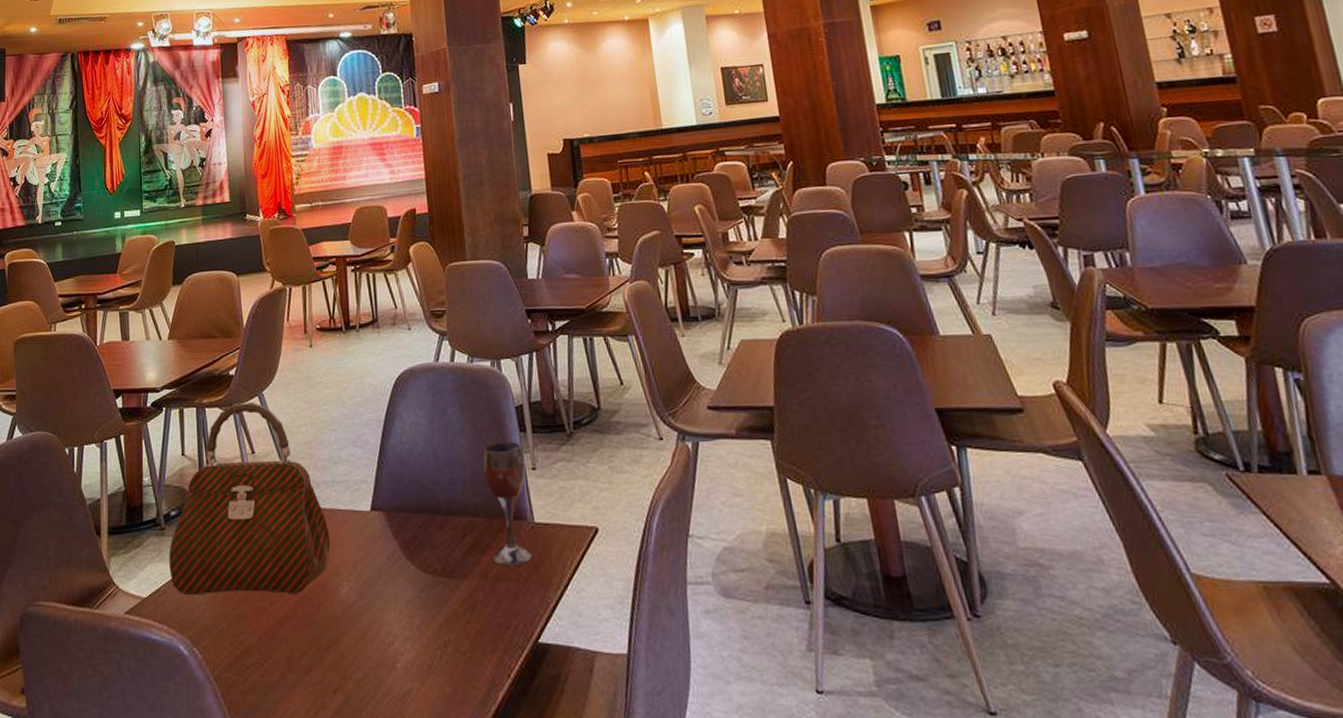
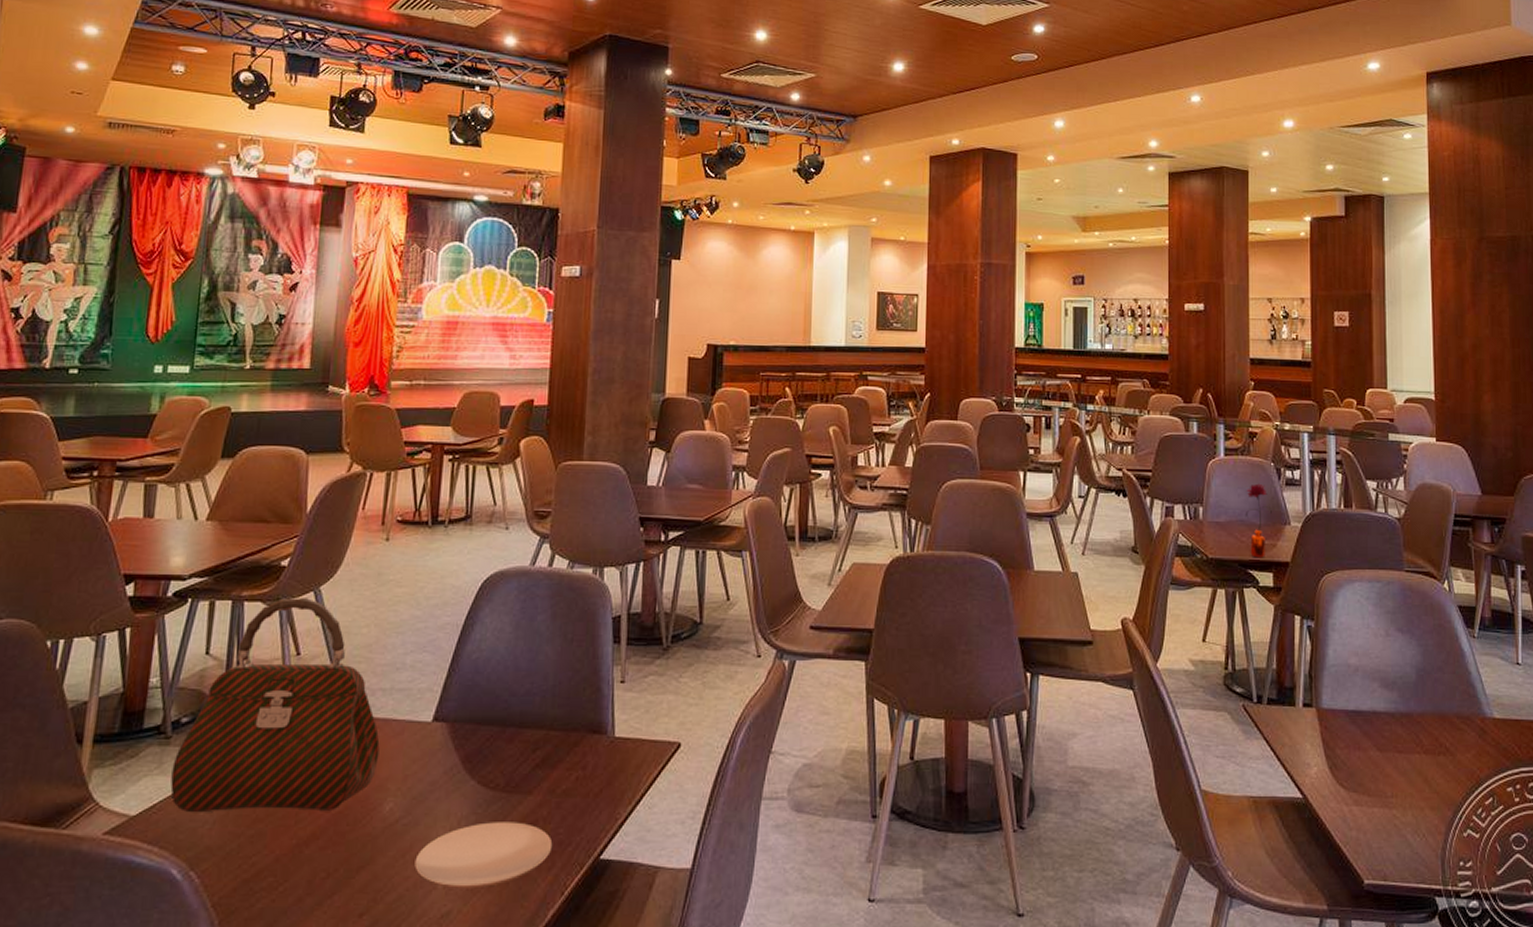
plate: none [373,605,493,669] -> present [414,822,553,889]
cup: present [482,442,534,568] -> none [563,653,614,783]
flower: none [1181,220,1221,305] -> present [1245,483,1272,558]

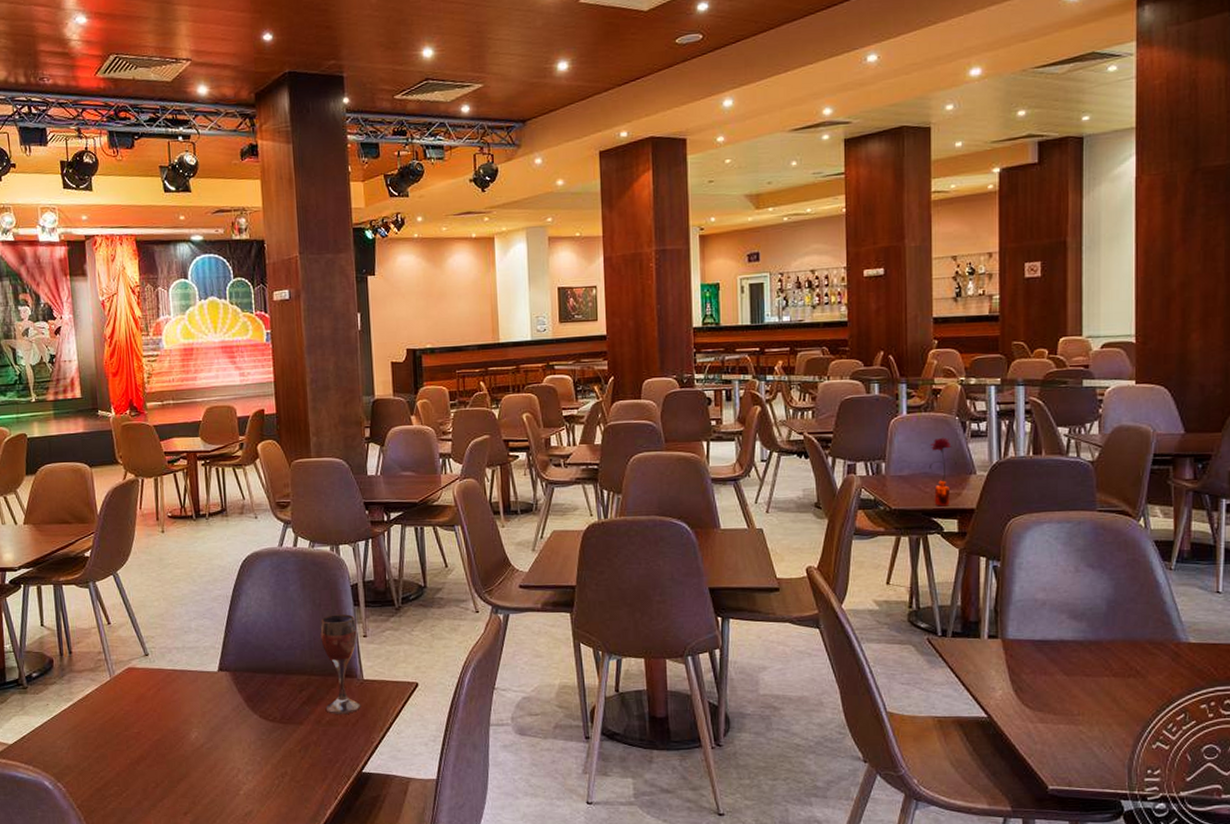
handbag: present [170,596,380,813] -> none [32,579,182,742]
plate: present [414,822,553,889] -> none [220,745,324,795]
cup: none [563,653,614,783] -> present [320,614,361,715]

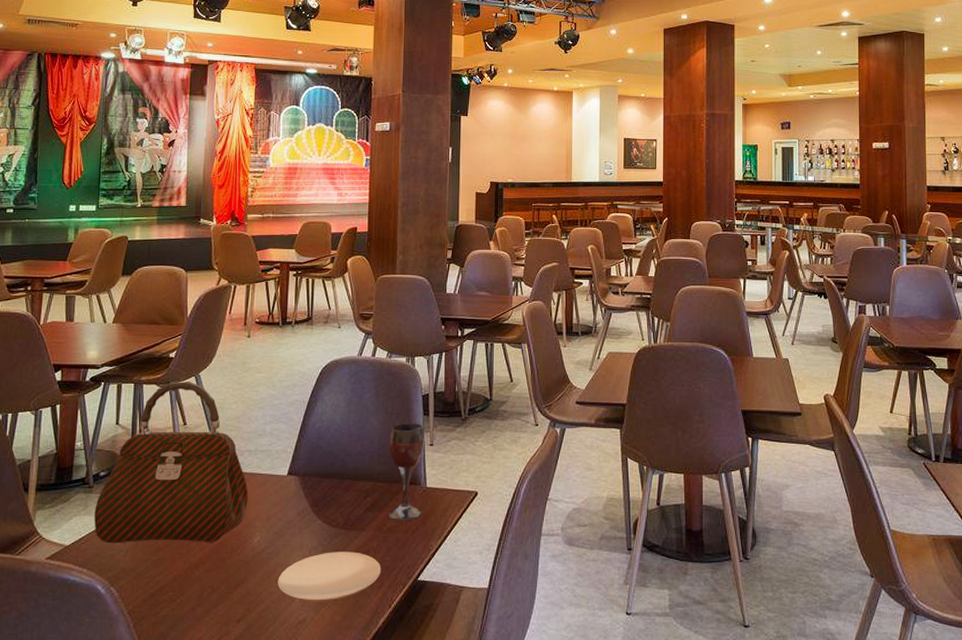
handbag: none [32,579,182,742] -> present [94,380,248,544]
plate: none [220,745,324,795] -> present [277,552,382,602]
flower: present [928,437,956,507] -> none [924,286,946,346]

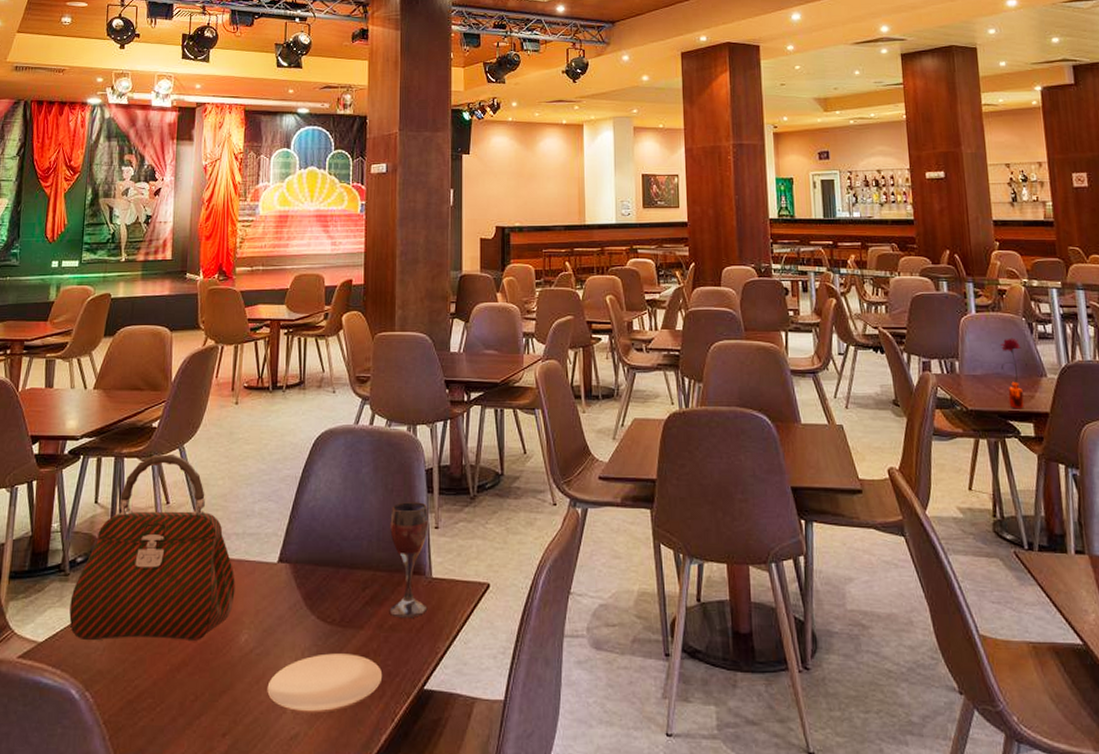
flower: none [924,286,946,346] -> present [1000,338,1027,409]

